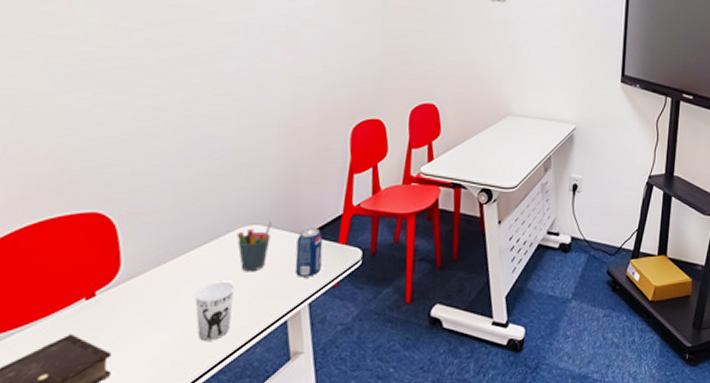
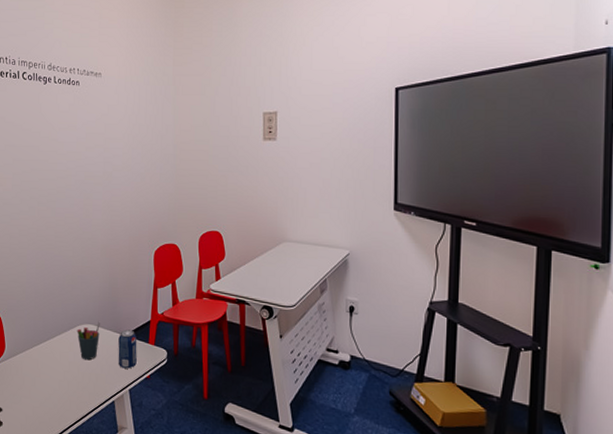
cup: present [195,281,235,341] -> none [52,365,78,409]

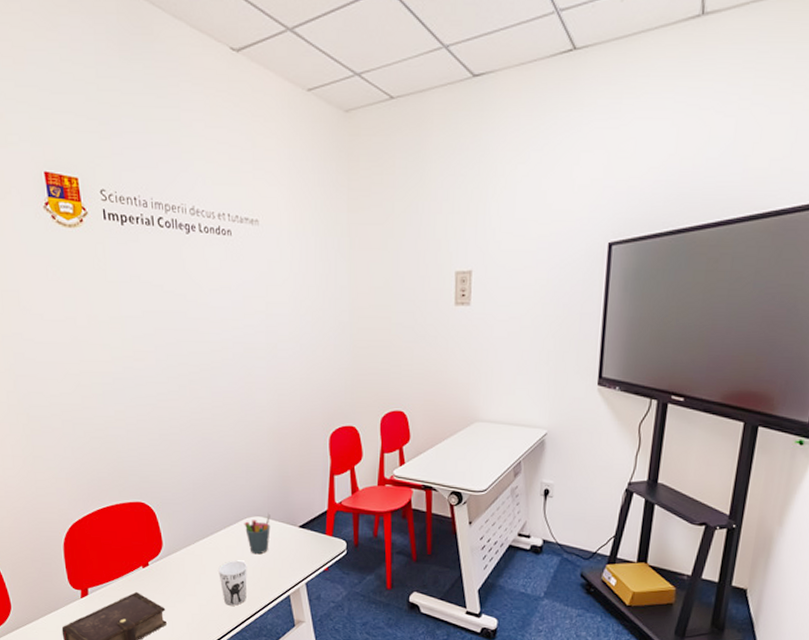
cup: none [52,365,78,409] -> present [218,560,247,606]
beverage can: present [118,329,137,369] -> none [292,521,313,562]

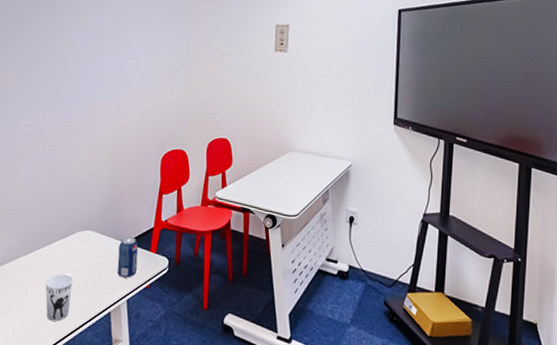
pen holder: present [244,513,270,555] -> none [75,227,101,269]
beverage can: none [292,521,313,562] -> present [117,236,139,278]

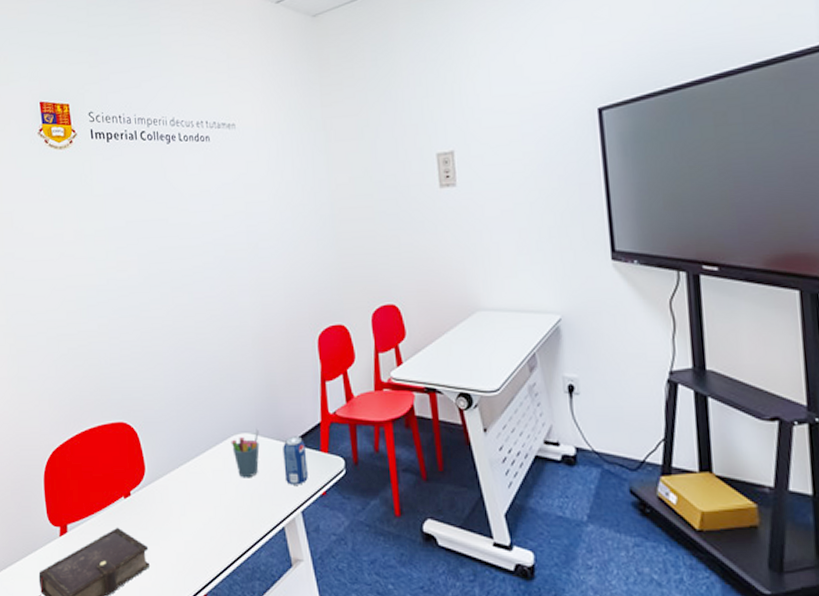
cup: present [45,273,74,321] -> none [205,486,237,542]
pen holder: none [75,227,101,269] -> present [231,428,260,478]

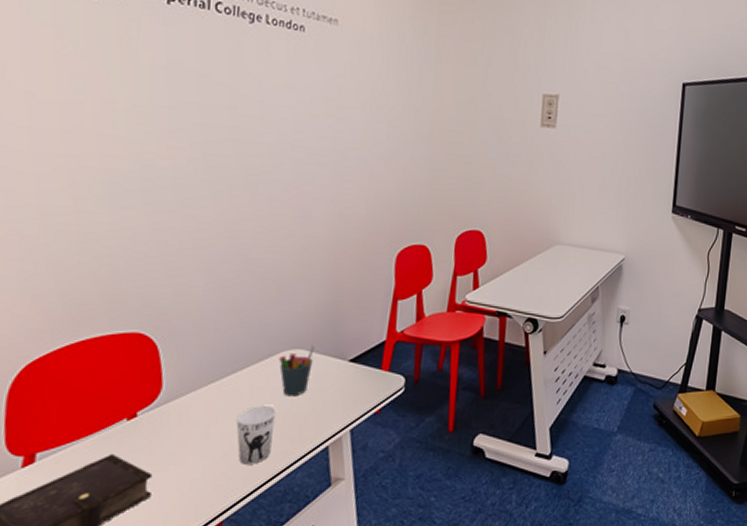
cup: none [205,486,237,542] -> present [236,405,277,464]
beverage can: present [283,436,308,485] -> none [337,353,366,403]

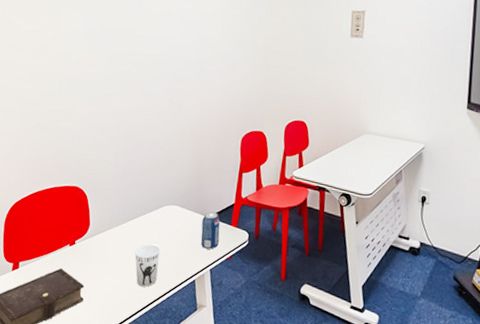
pen holder: present [278,345,315,397] -> none [161,203,185,240]
beverage can: none [337,353,366,403] -> present [200,211,221,250]

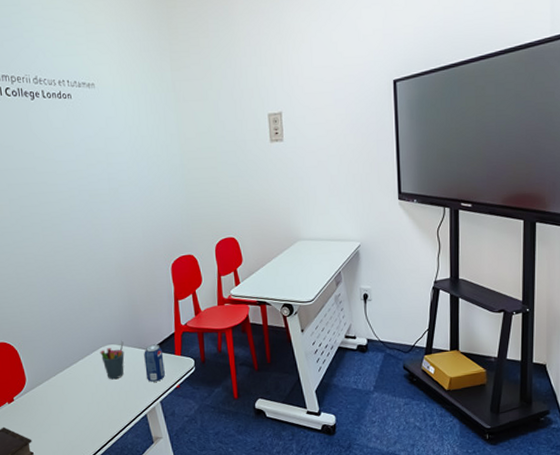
cup: present [135,244,161,287] -> none [79,386,107,430]
pen holder: none [161,203,185,240] -> present [100,340,125,380]

